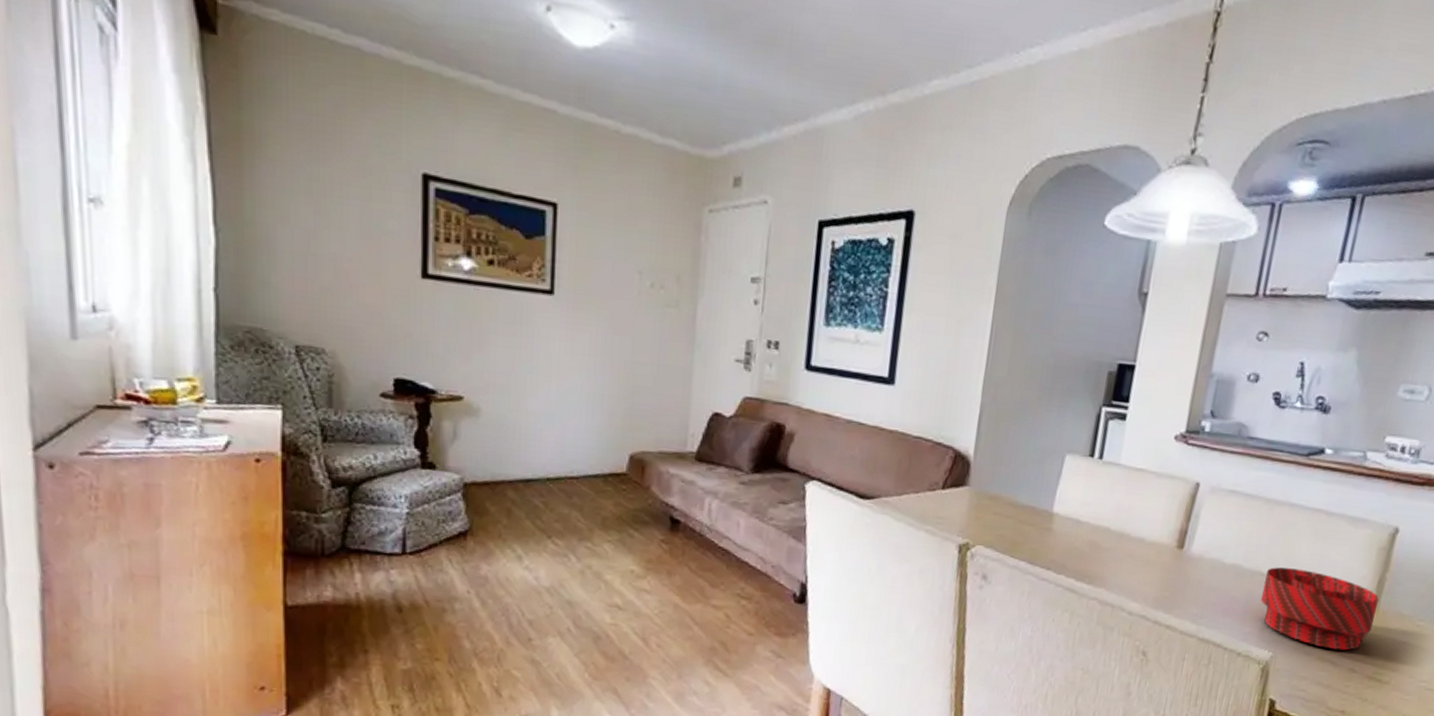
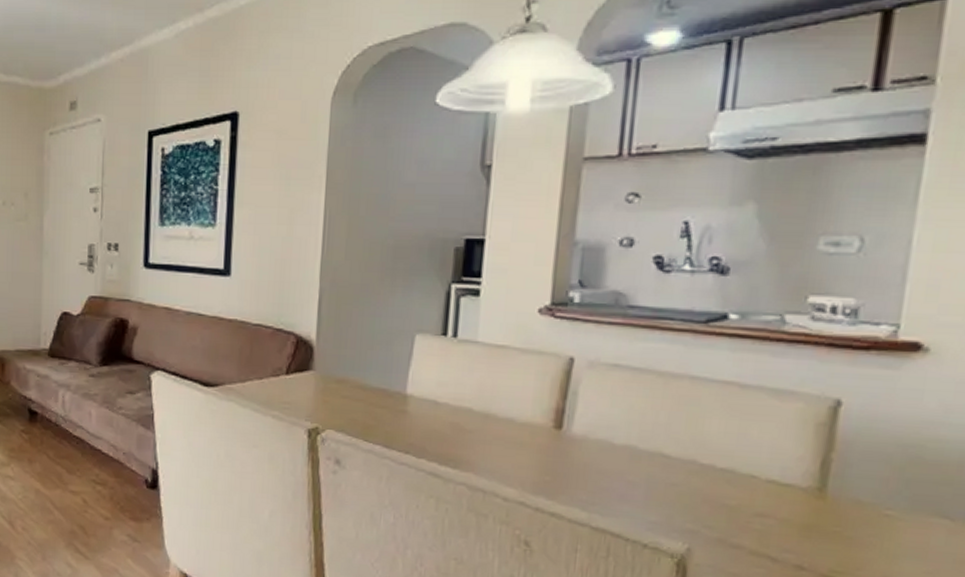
bowl: present [1261,567,1379,651] -> none [666,447,825,544]

